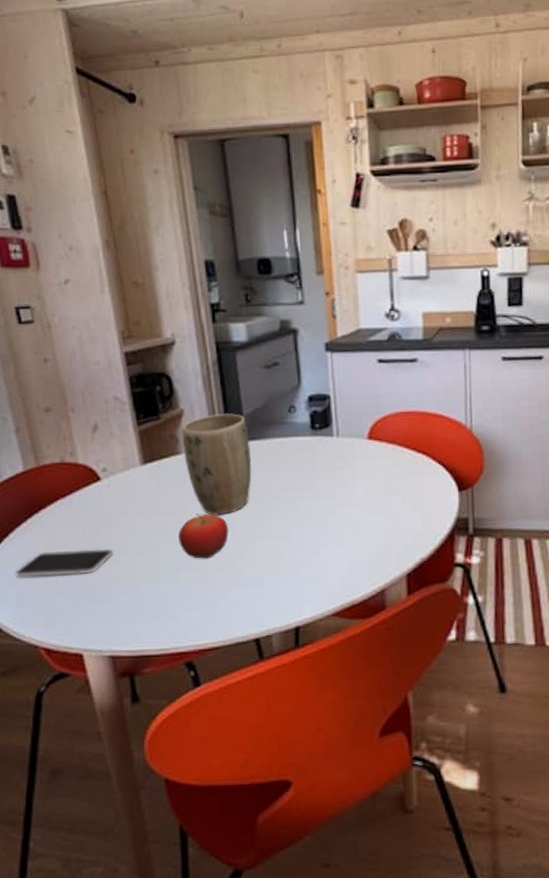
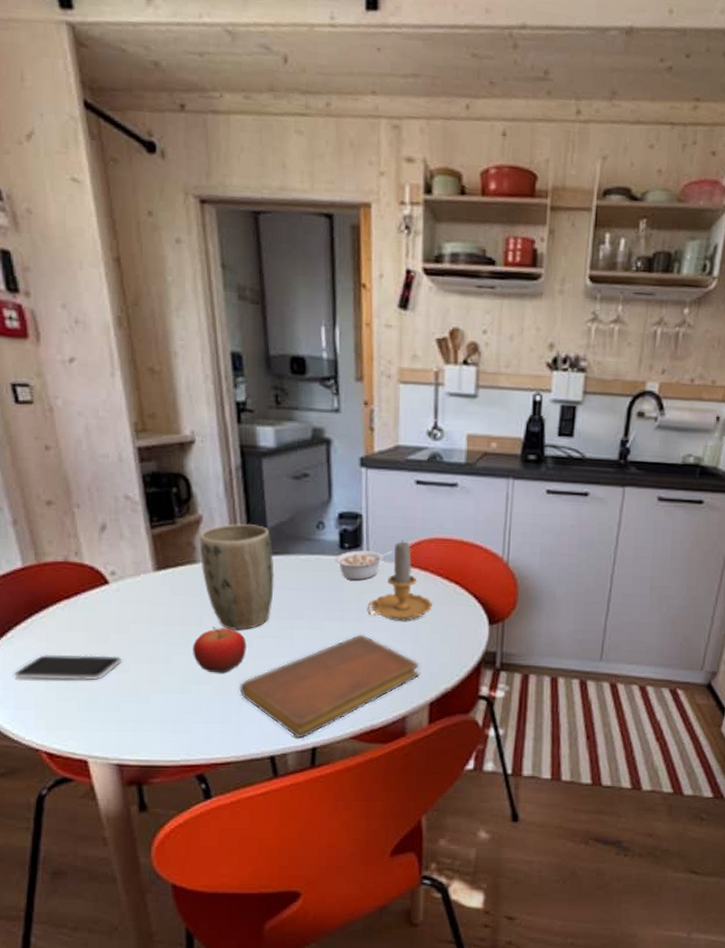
notebook: none [223,510,395,619] -> present [239,634,420,739]
legume: none [307,427,362,459] -> present [335,550,394,581]
candle: none [340,416,403,495] -> present [367,540,433,621]

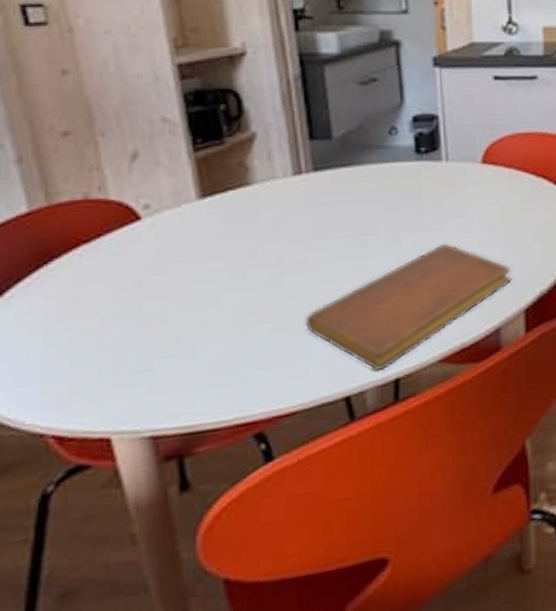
smartphone: present [14,655,121,681] -> none [12,303,156,348]
fruit: present [193,627,247,673] -> none [247,253,312,308]
plant pot: present [198,523,274,630] -> none [252,135,343,256]
legume: present [335,550,394,581] -> none [411,150,475,186]
candle: present [367,540,433,621] -> none [449,138,521,225]

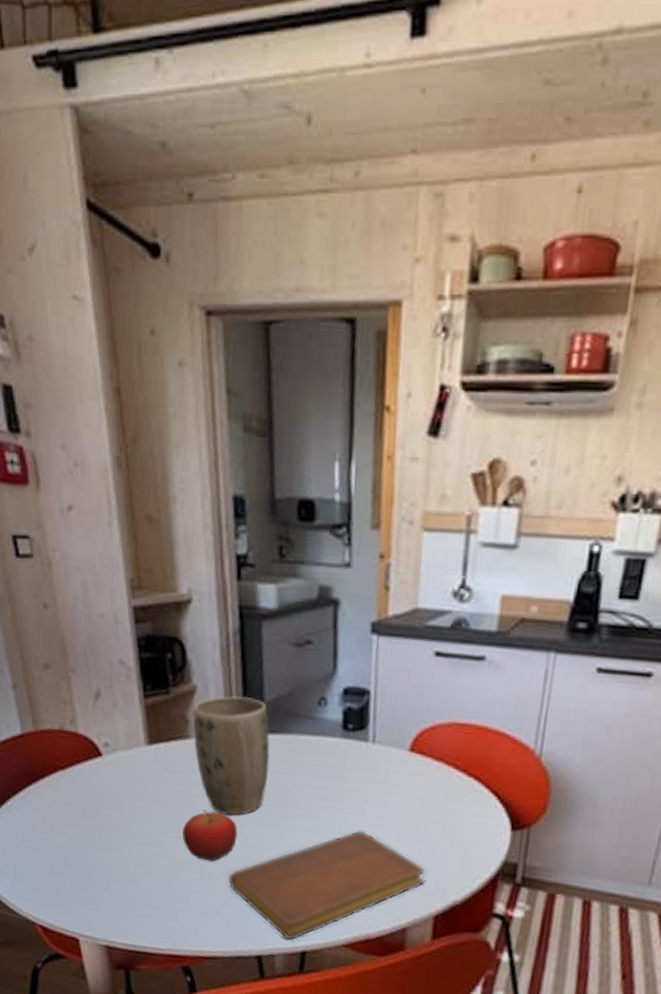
fruit: none [247,253,312,308] -> present [183,810,238,862]
plant pot: none [252,135,343,256] -> present [192,696,270,816]

